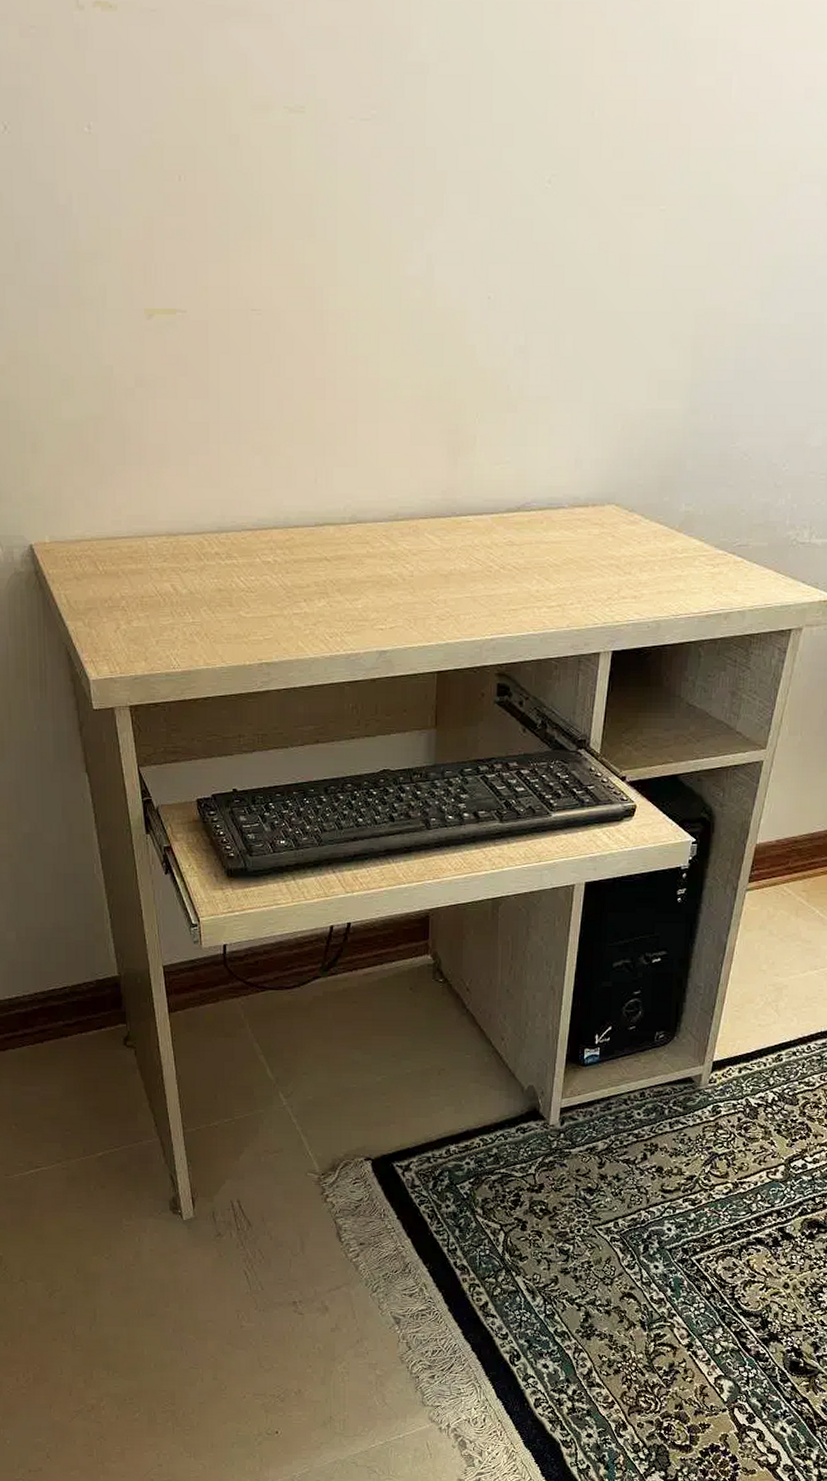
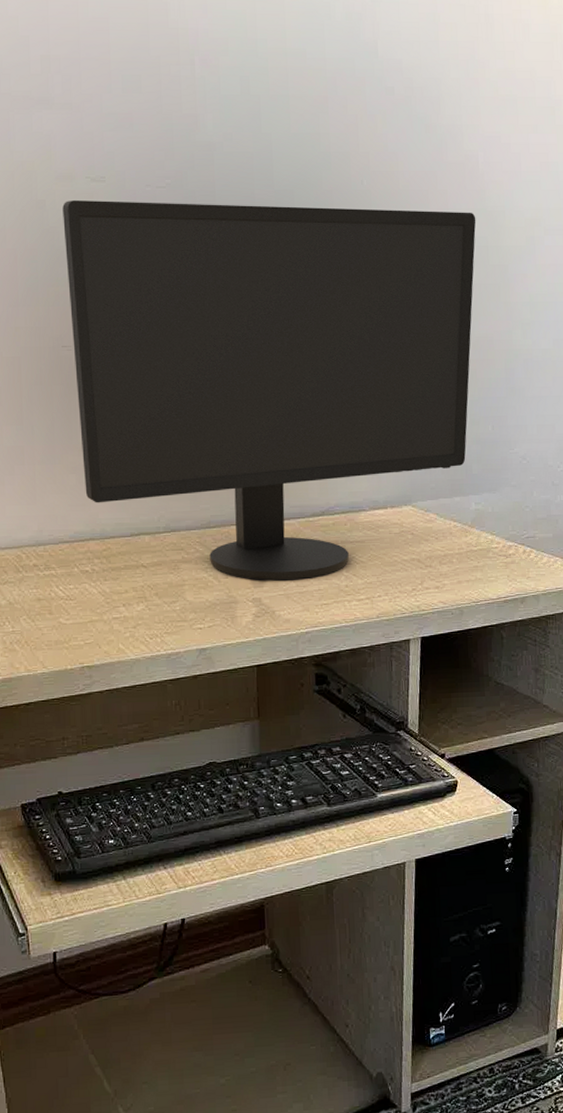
computer monitor: none [257,134,722,582] -> present [62,199,476,581]

